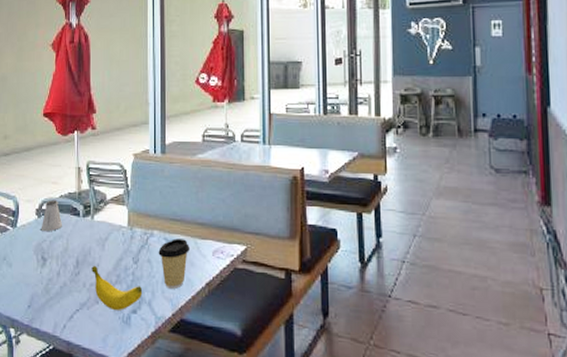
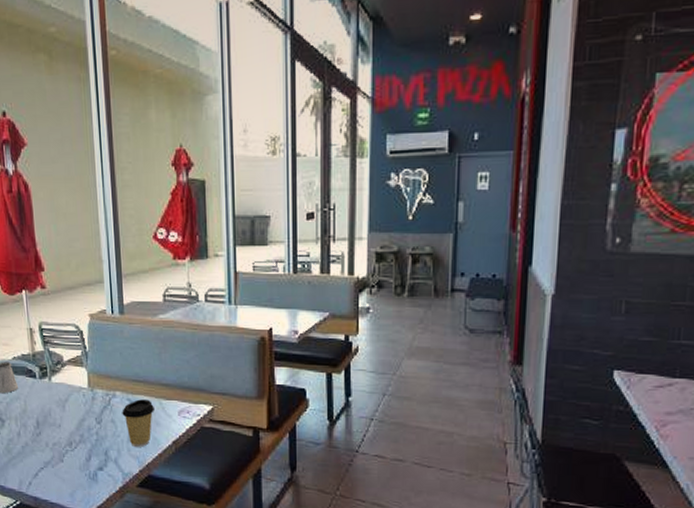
banana: present [92,265,143,310] -> none [53,425,108,468]

